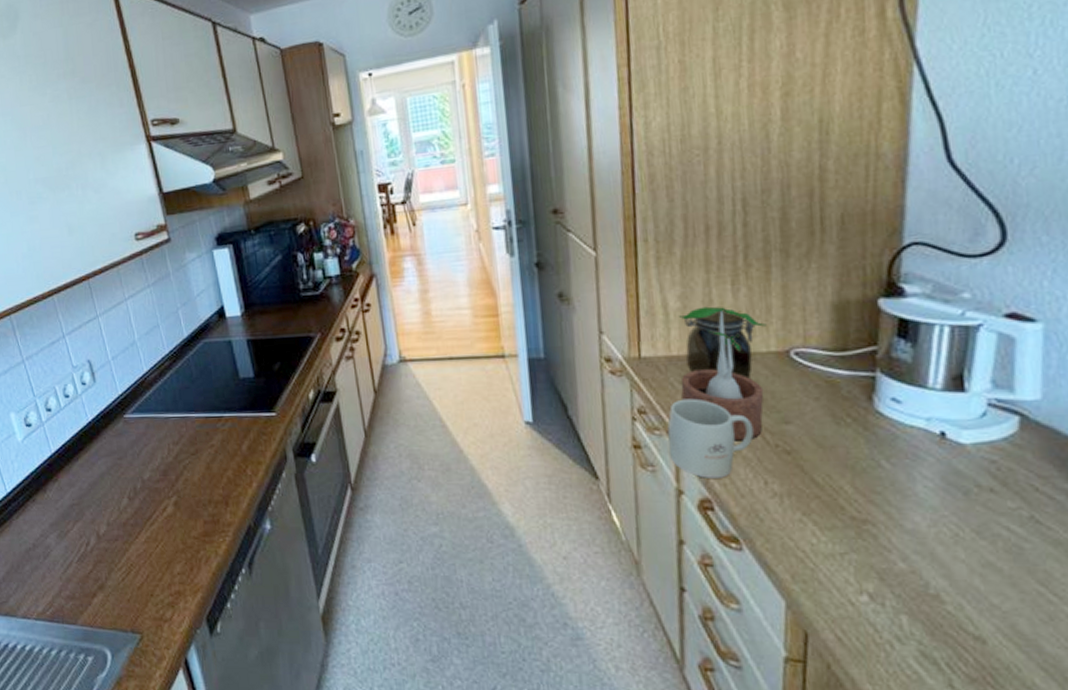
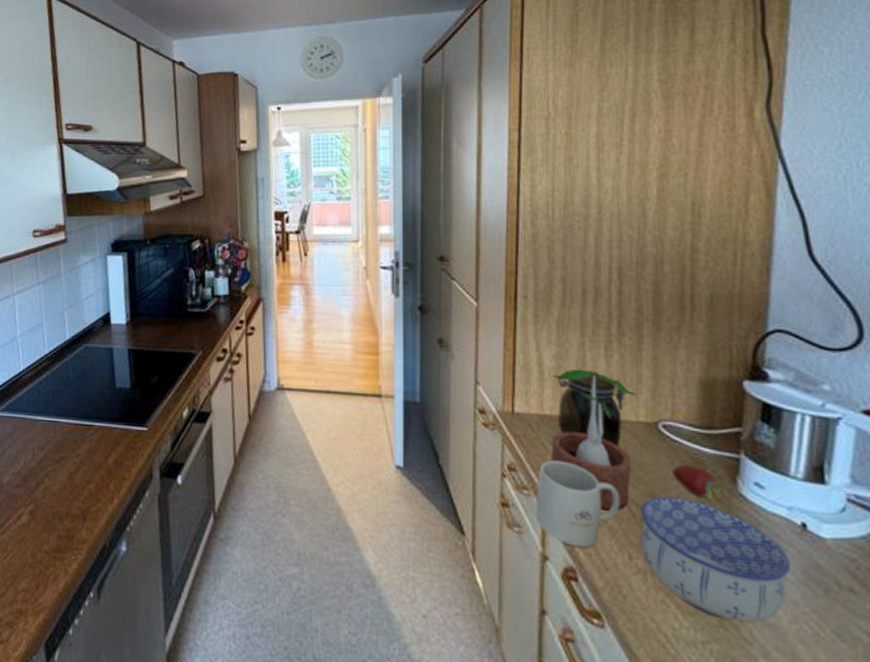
bowl: none [774,421,929,531] -> present [639,496,791,623]
fruit: none [806,388,858,420] -> present [672,464,722,501]

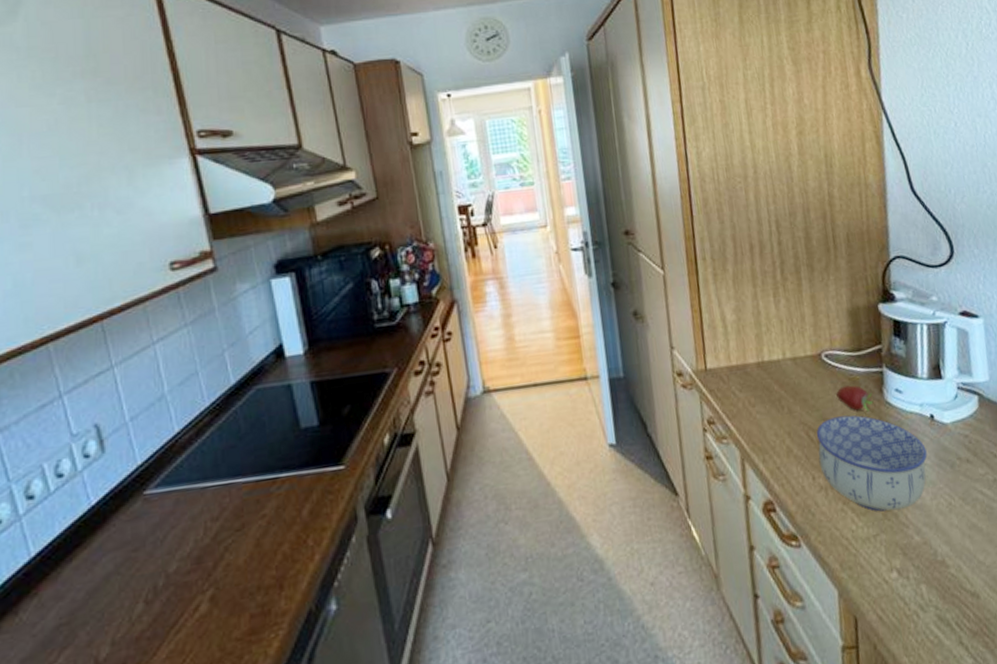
mug: present [536,460,620,548] -> none [732,405,801,481]
potted plant: present [551,369,637,512] -> none [735,317,807,443]
jar: present [558,373,626,447] -> none [740,319,795,382]

